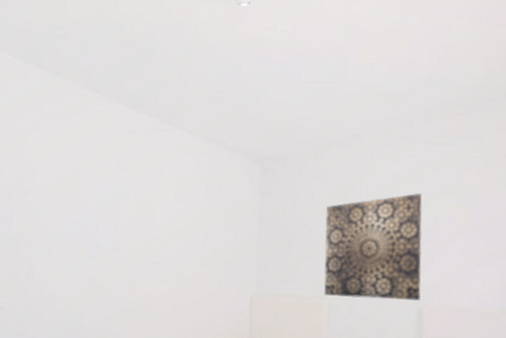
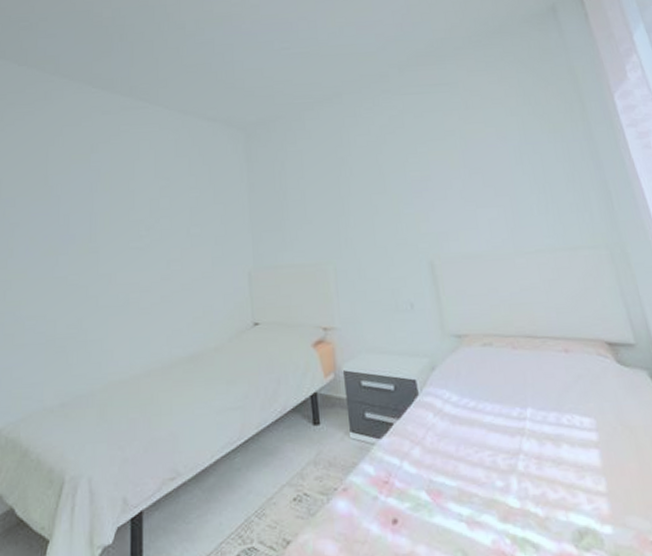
wall art: present [324,193,423,301] -> none [317,141,430,260]

